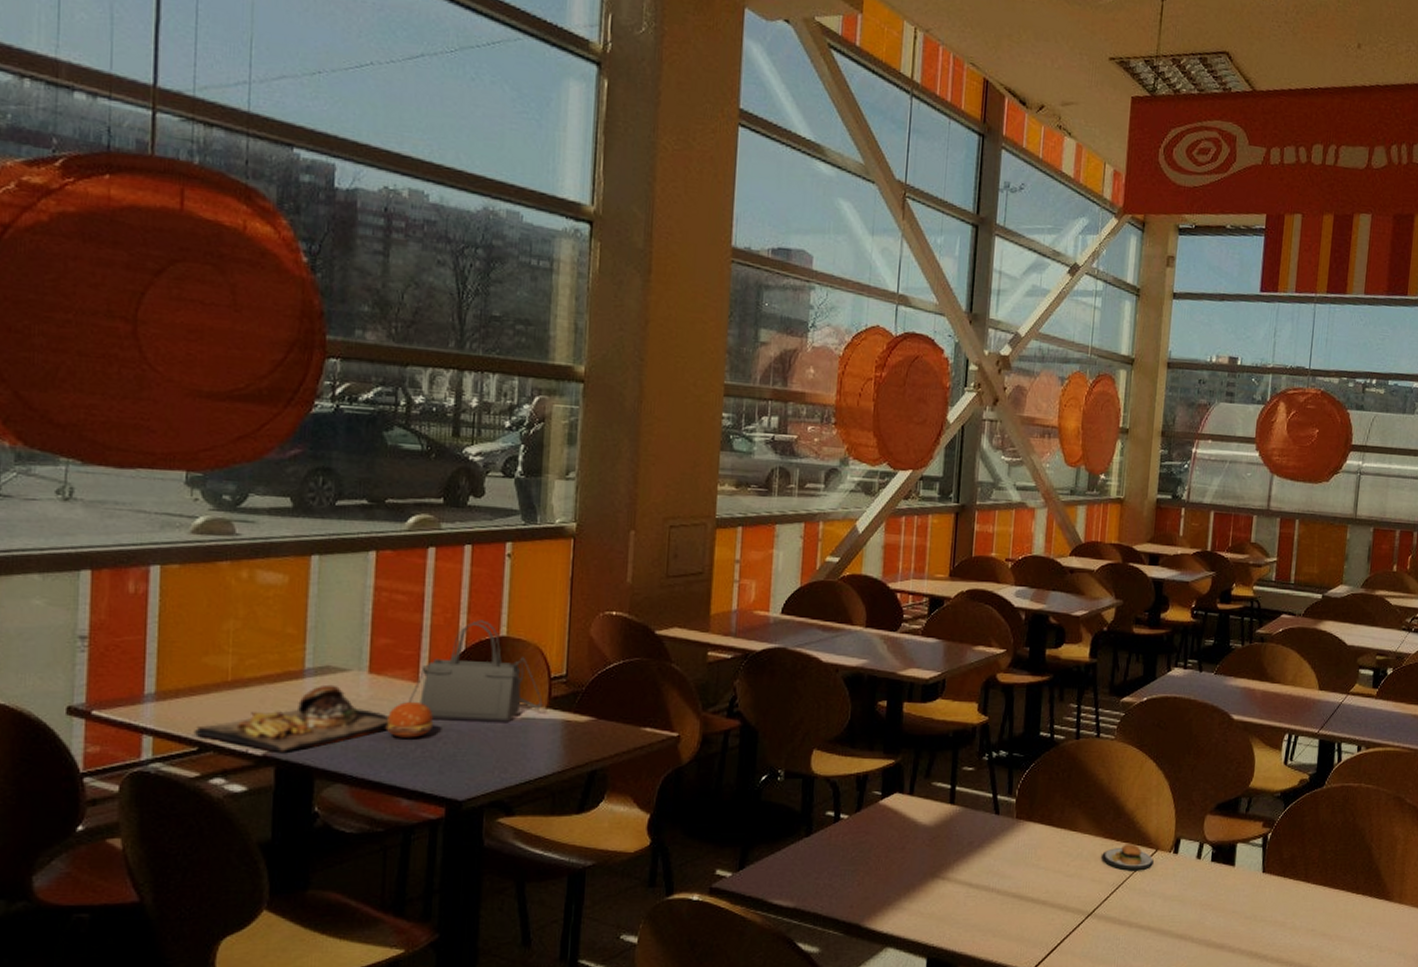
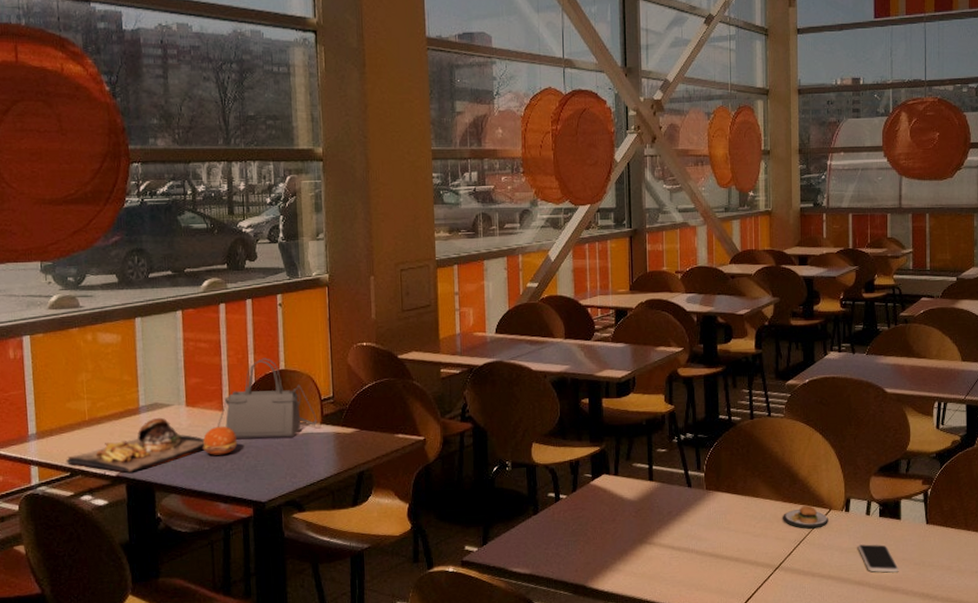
smartphone: none [1183,892,1228,926] -> present [857,544,899,573]

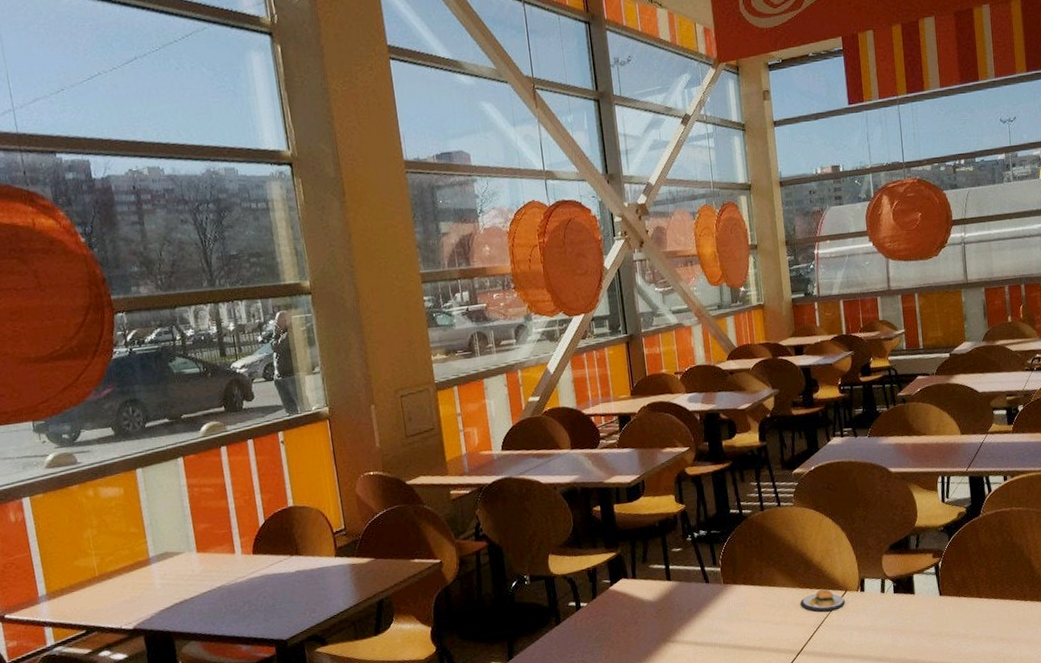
food tray: present [66,417,205,474] -> none [80,566,220,625]
burger: present [202,426,238,455] -> none [217,568,254,599]
handbag: present [218,358,318,440] -> none [231,496,332,581]
smartphone: present [857,544,899,573] -> none [875,620,917,648]

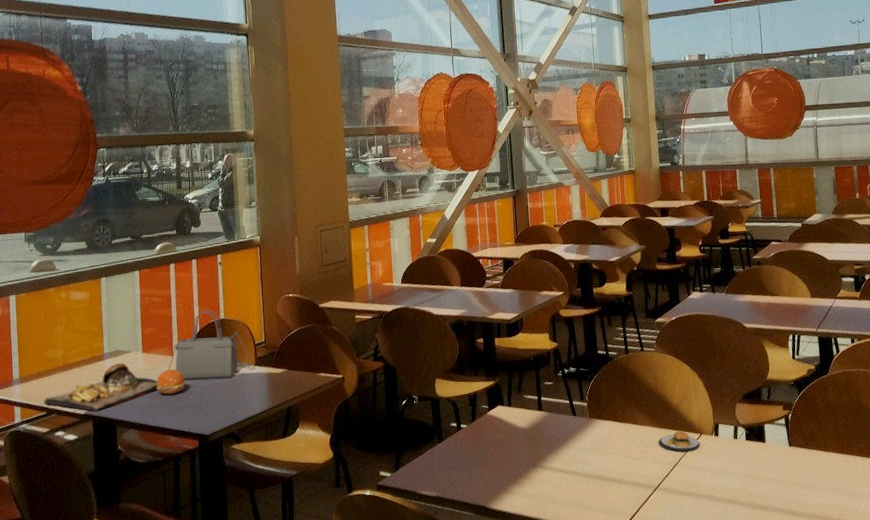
food tray: none [80,566,220,625] -> present [43,362,158,412]
burger: none [217,568,254,599] -> present [156,369,186,395]
handbag: none [231,496,332,581] -> present [169,309,252,381]

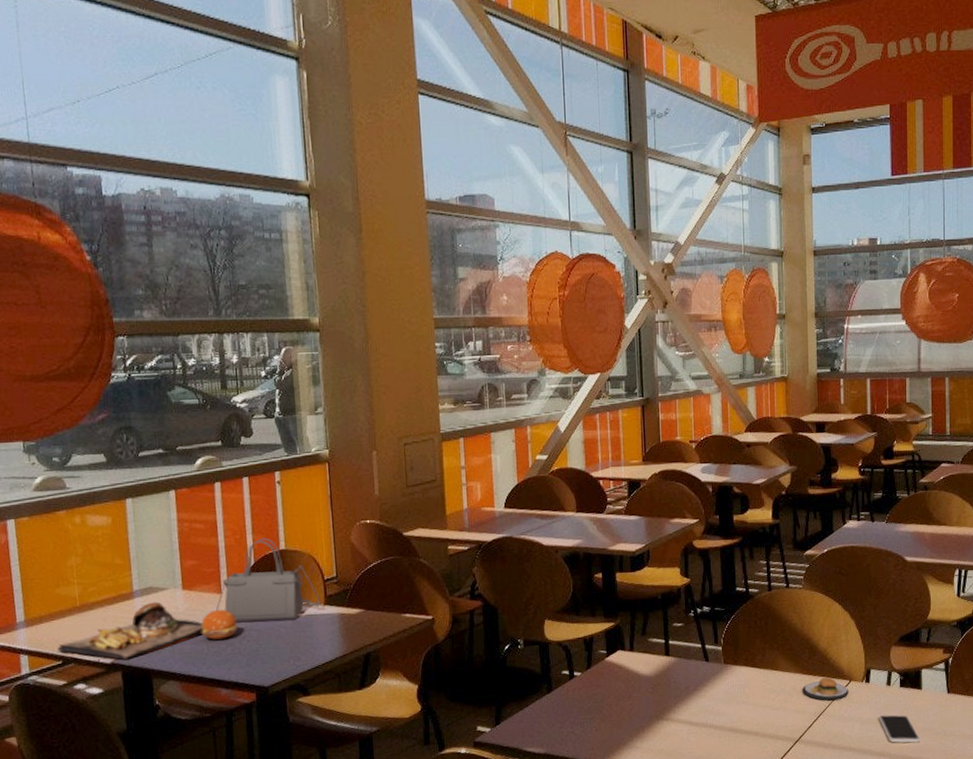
smartphone: none [728,465,767,492] -> present [878,715,920,743]

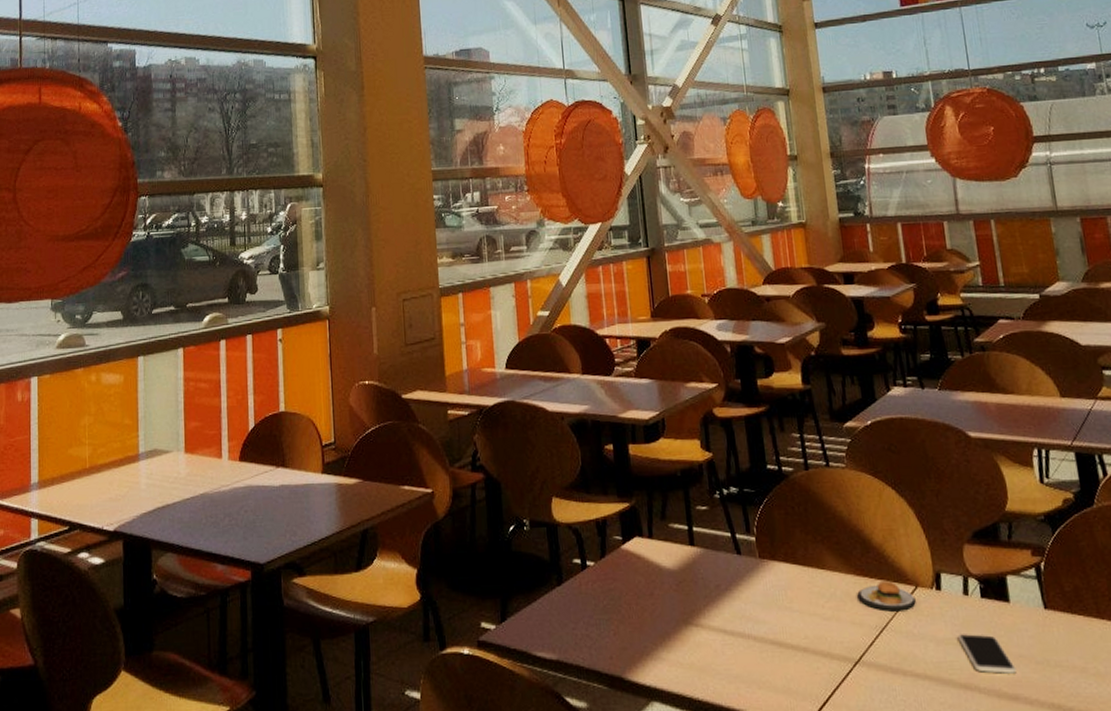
food tray: present [57,601,204,661] -> none [65,465,203,529]
burger: present [201,609,238,640] -> none [200,475,236,509]
handbag: present [216,538,321,623] -> none [216,399,319,491]

